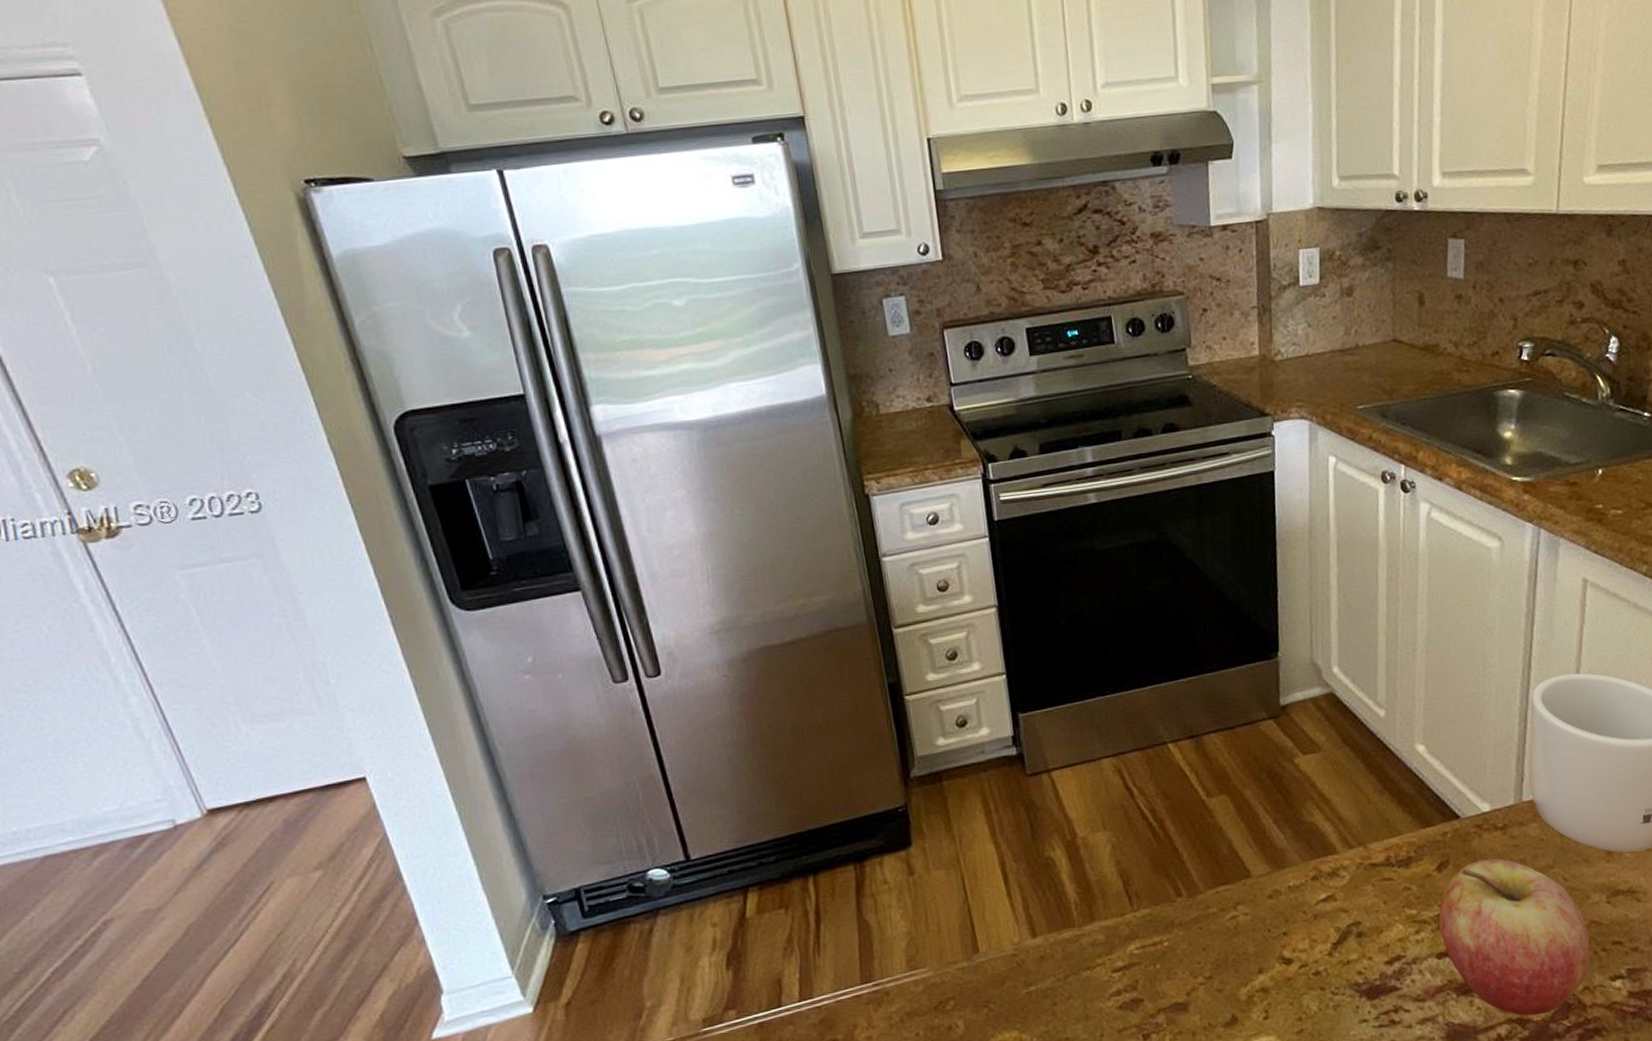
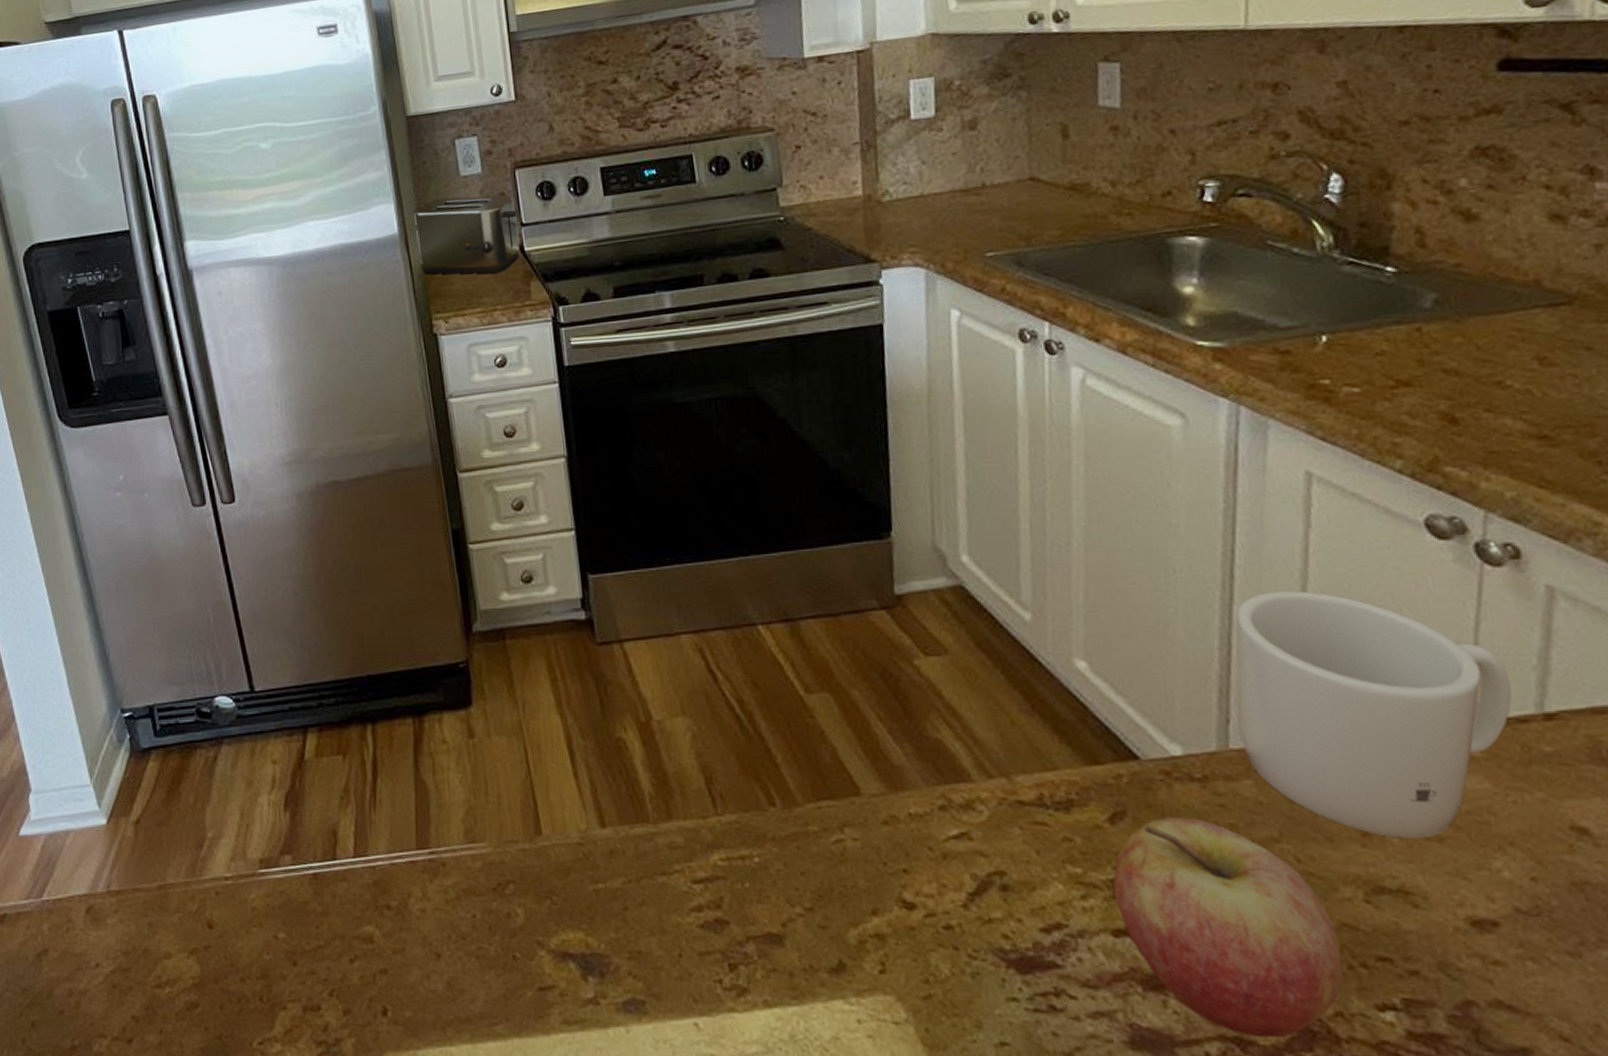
toaster: none [841,355,950,436] -> present [413,195,520,275]

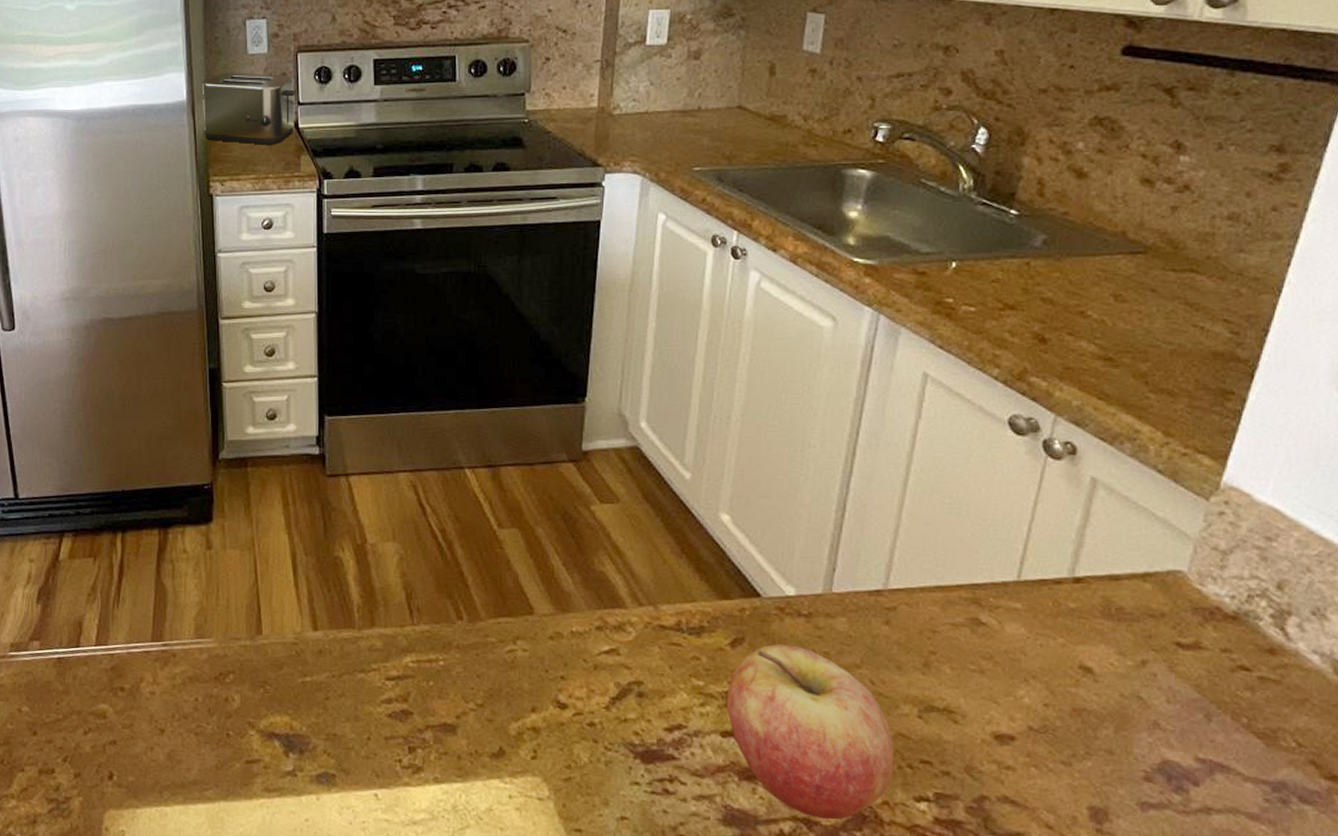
mug: present [1235,590,1512,839] -> none [842,467,1053,670]

